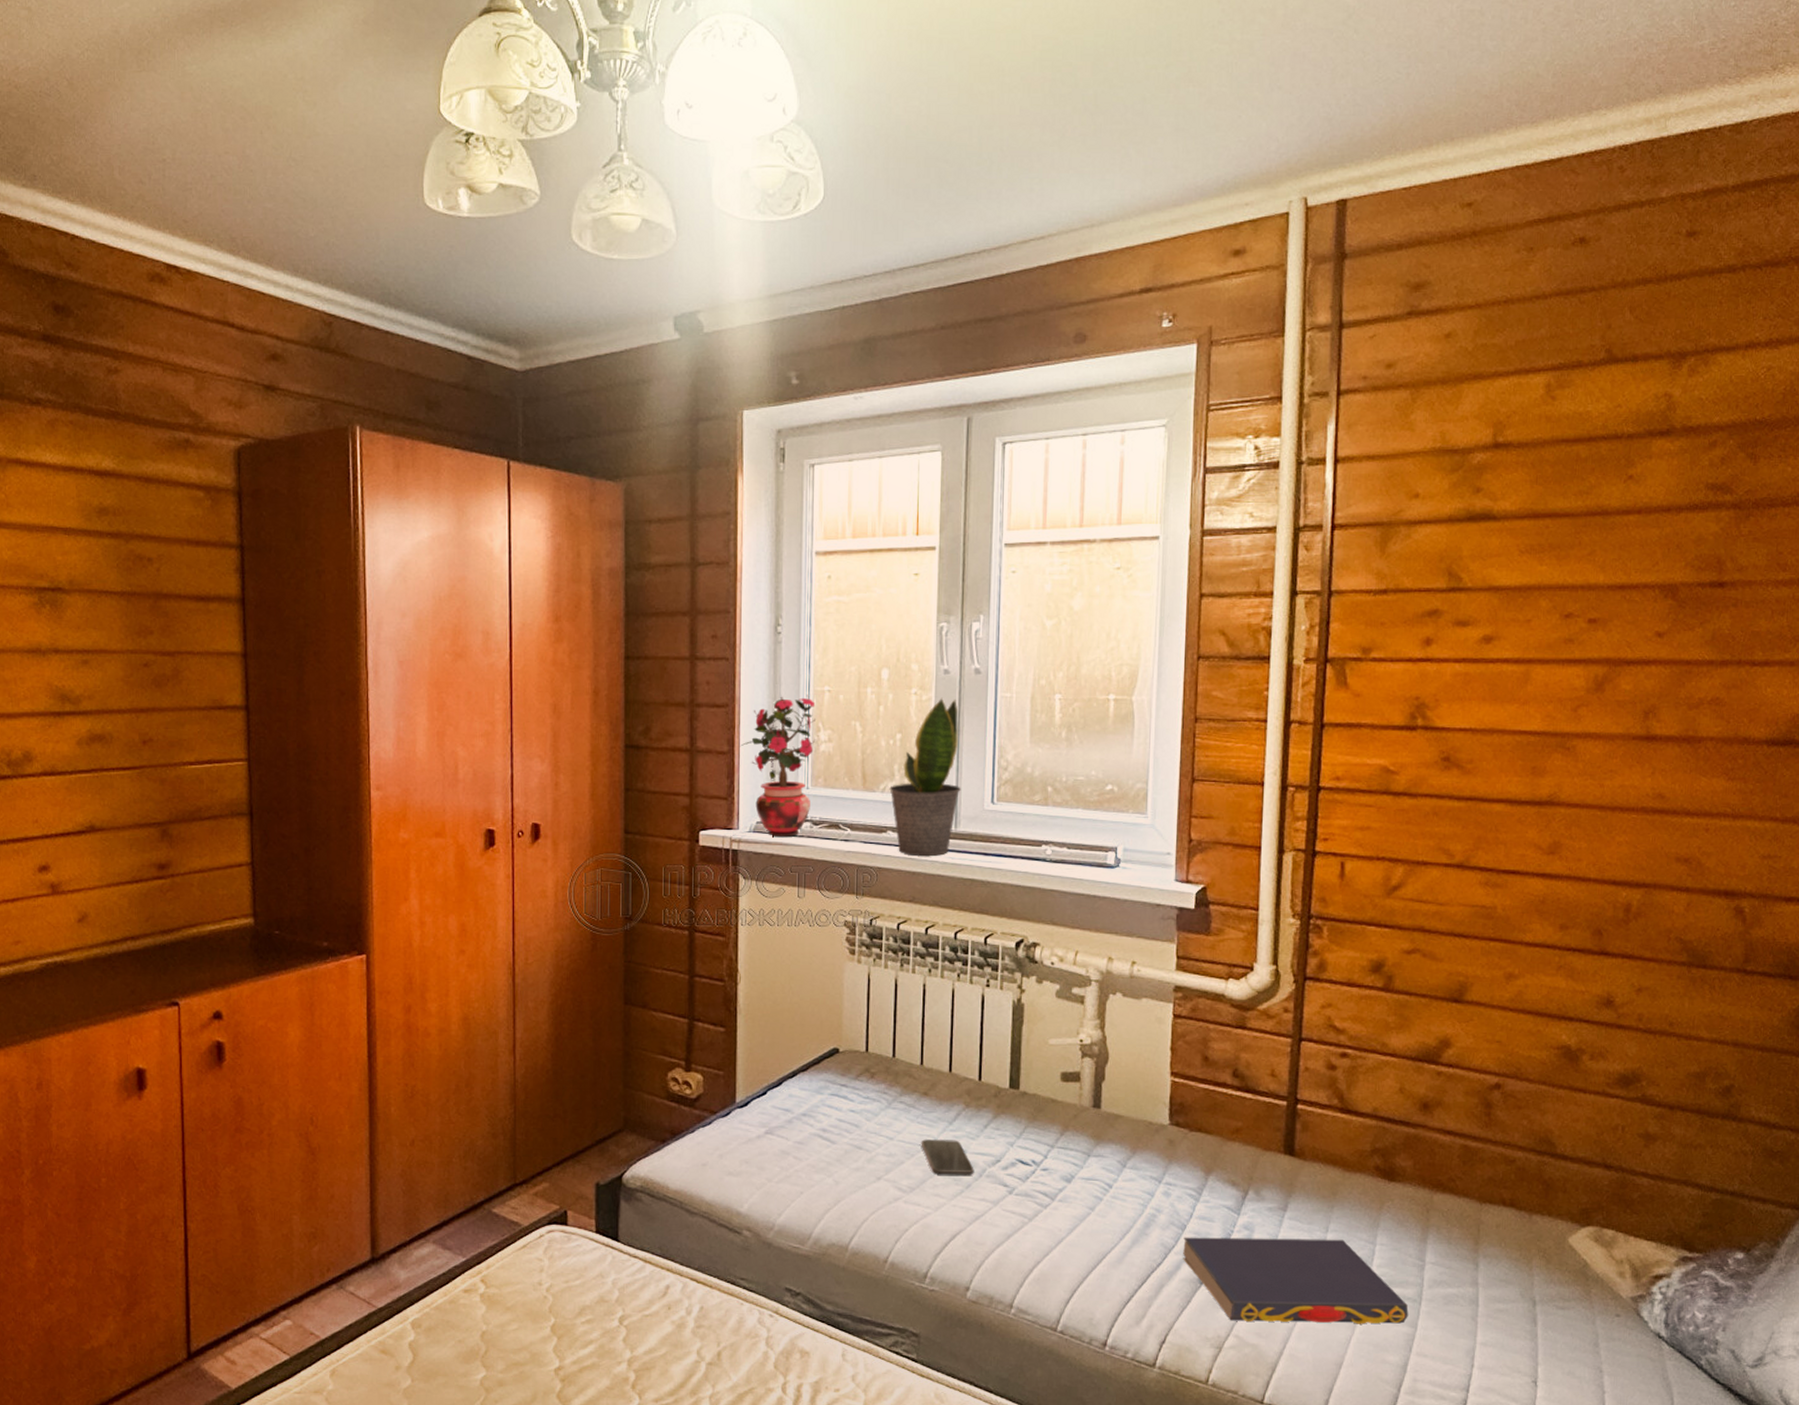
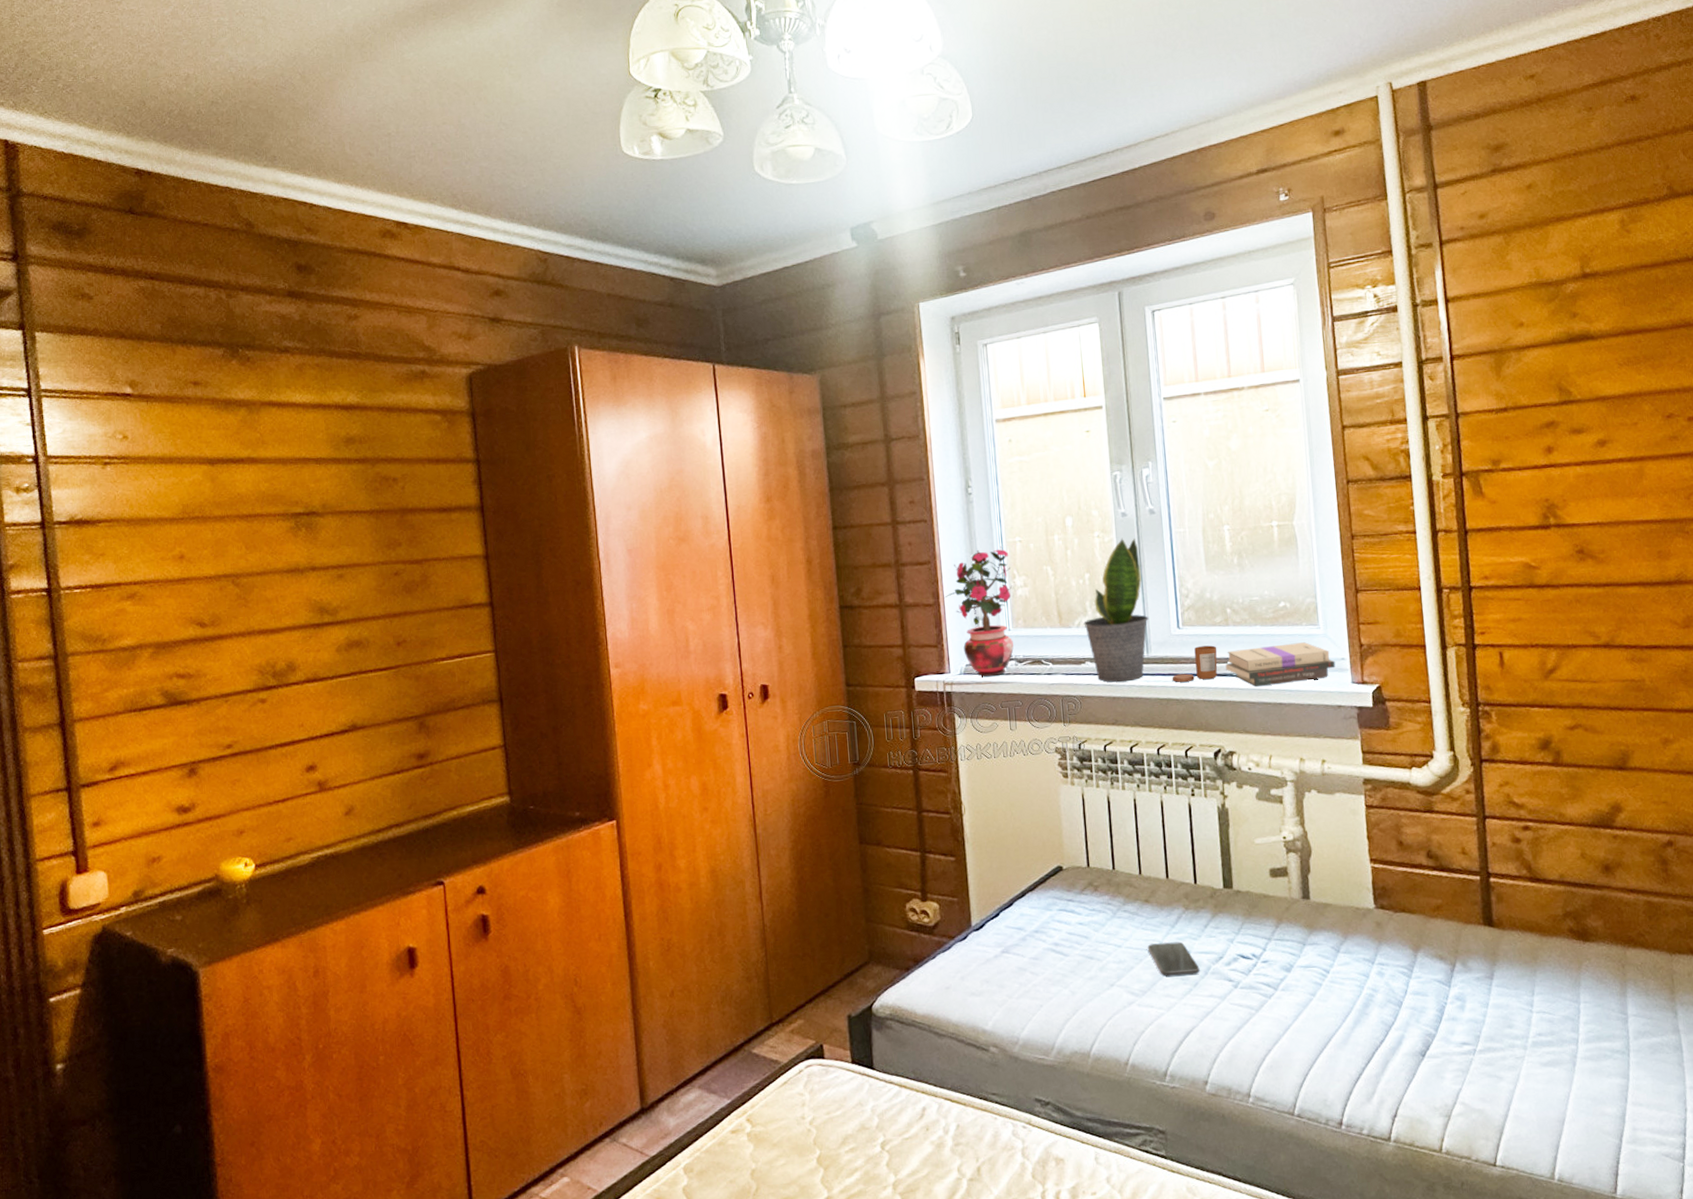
candle: none [979,825,1032,863] -> present [1172,645,1218,682]
books: none [1039,831,1160,875] -> present [1225,642,1336,686]
book: present [1183,1237,1409,1324] -> none [1401,1001,1620,1089]

